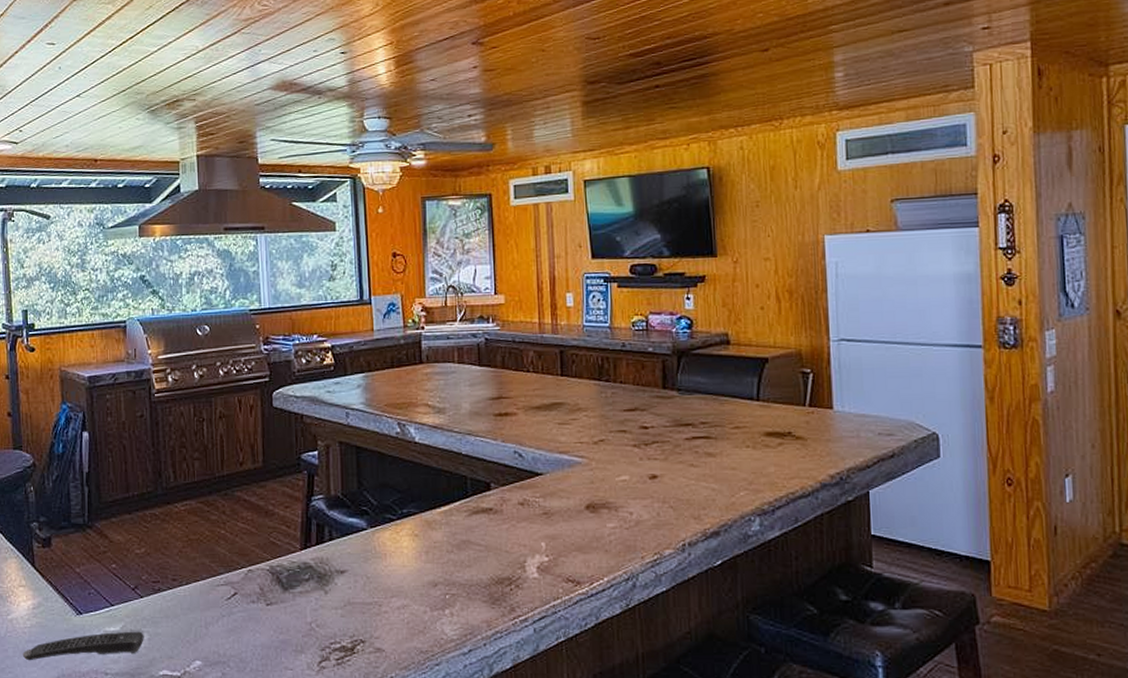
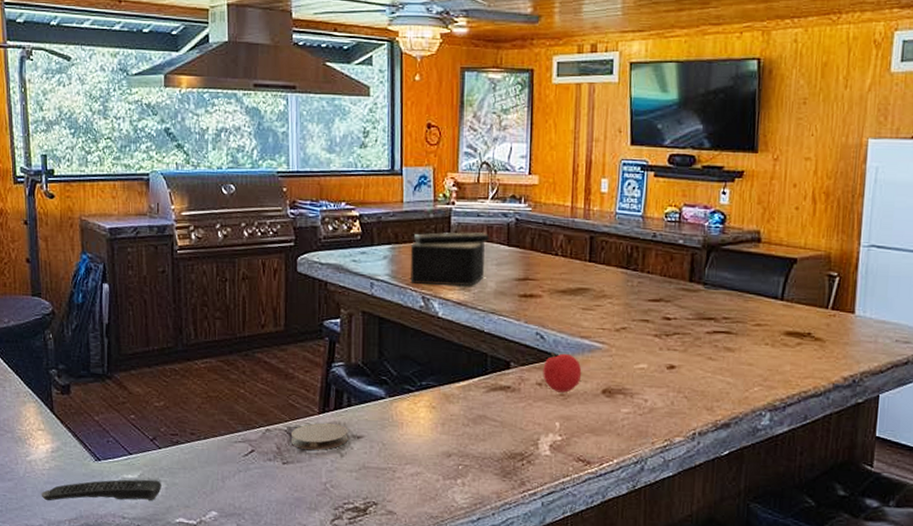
coaster: none [273,559,332,588] -> present [290,422,348,450]
speaker: none [383,353,461,410] -> present [409,231,490,287]
fruit: none [524,469,564,511] -> present [543,351,582,393]

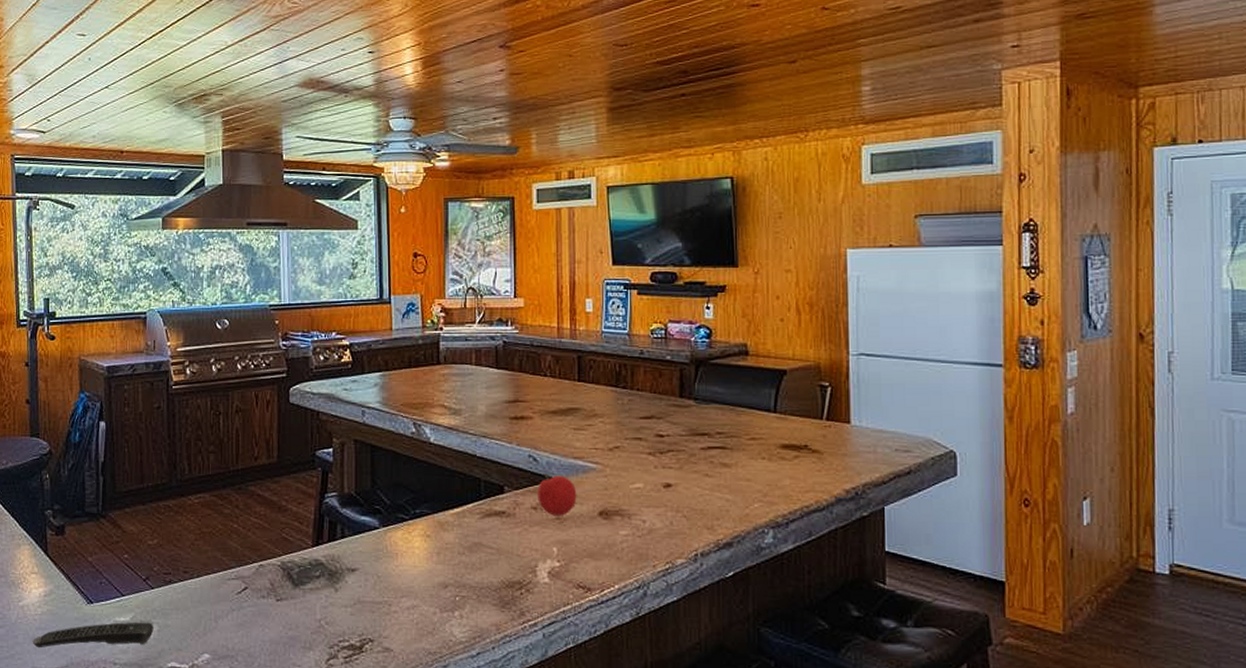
coaster: present [290,422,348,450] -> none [284,556,343,585]
speaker: present [409,231,490,287] -> none [400,355,479,411]

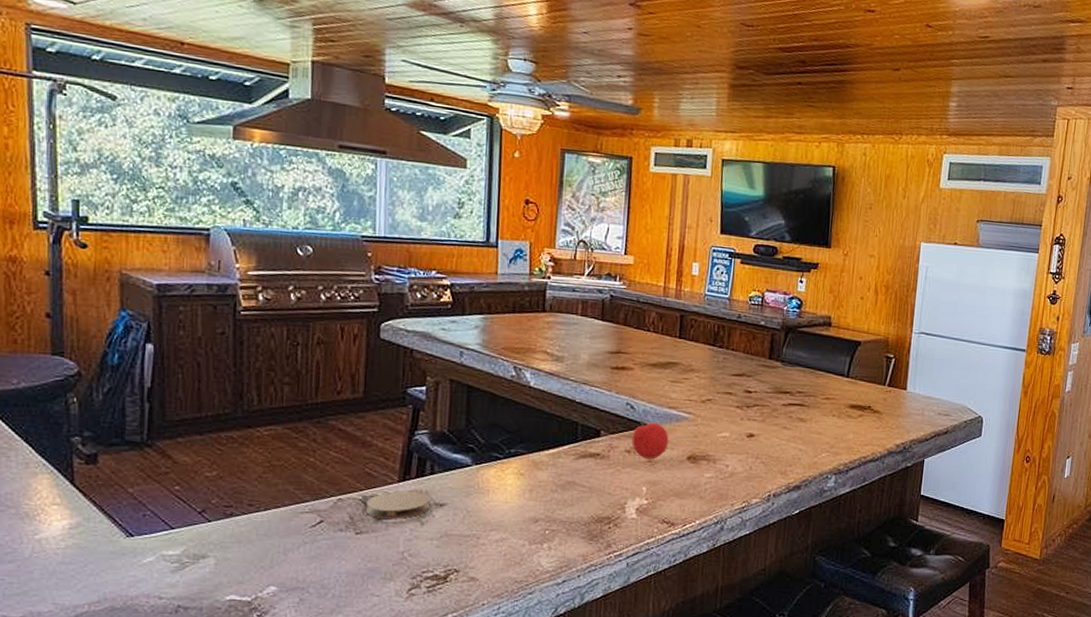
remote control: present [32,622,154,648] -> none [52,555,210,584]
coaster: none [284,556,343,585] -> present [366,491,430,519]

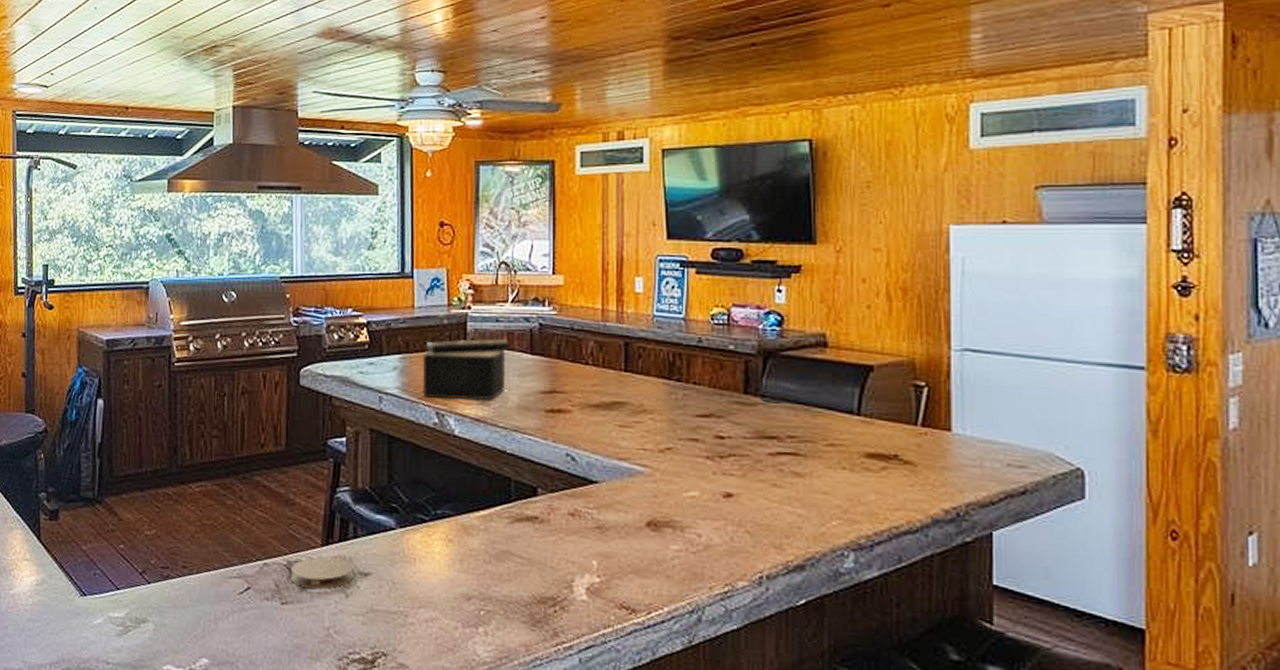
speaker: none [501,305,585,358] -> present [422,338,511,401]
fruit: present [632,420,669,459] -> none [575,475,621,525]

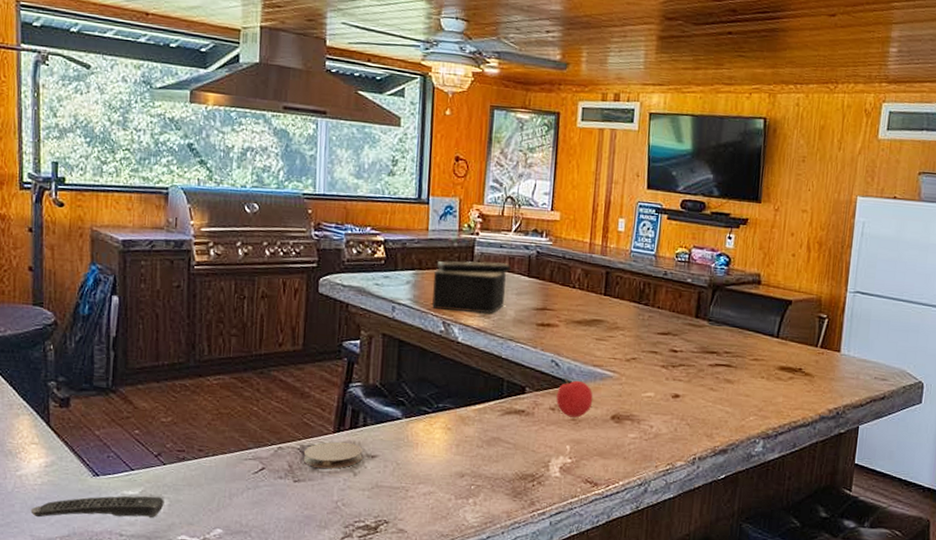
remote control: none [22,618,149,644] -> present [30,495,164,518]
fruit: none [575,475,621,525] -> present [556,378,593,418]

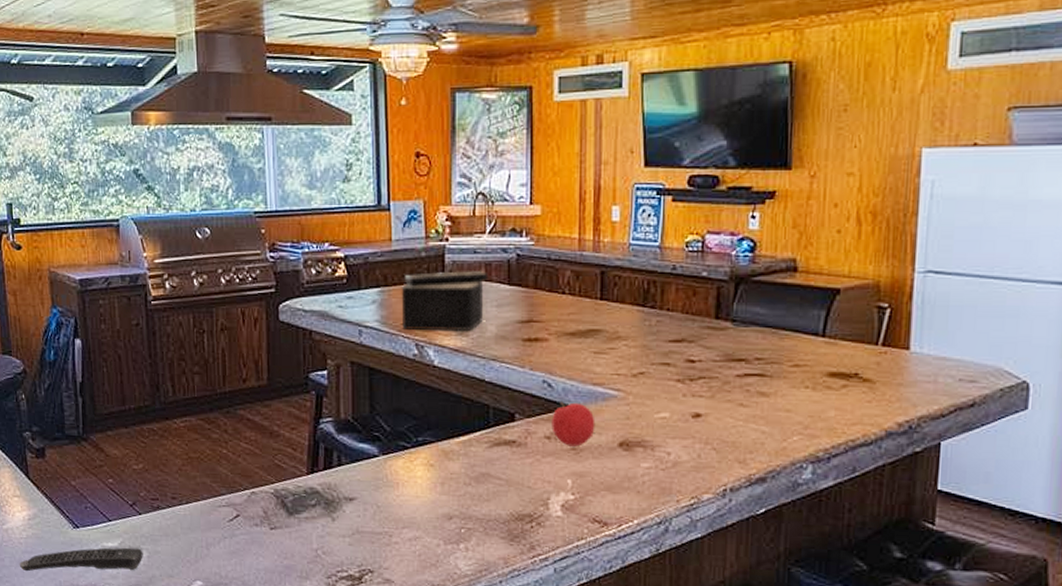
coaster: present [303,441,363,469] -> none [277,484,340,514]

